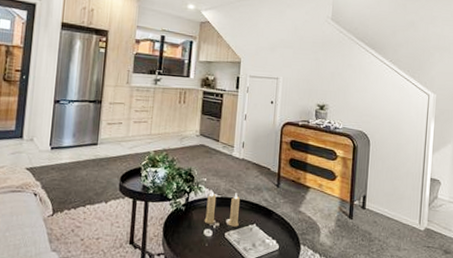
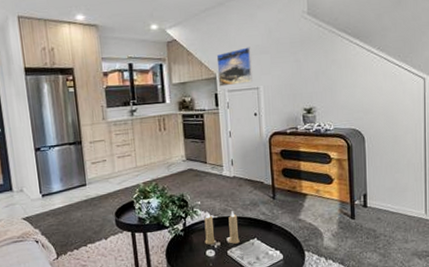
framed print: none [242,39,276,73] -> present [216,47,253,87]

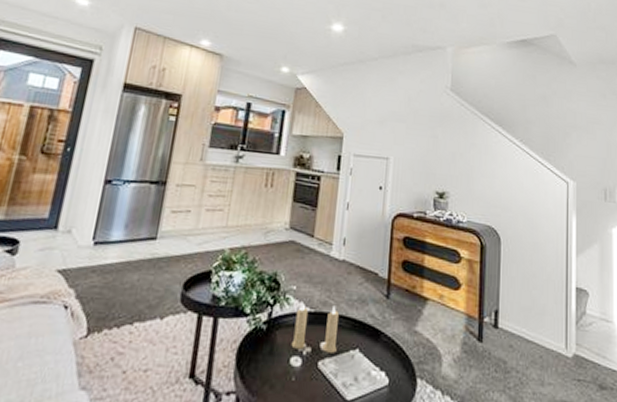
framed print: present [216,47,253,87] -> none [344,111,386,151]

